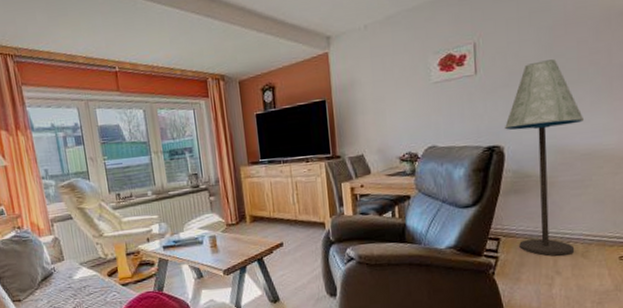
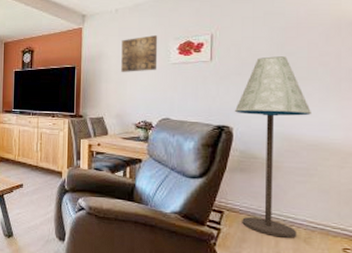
wall art: none [375,51,418,100] -> present [121,35,158,72]

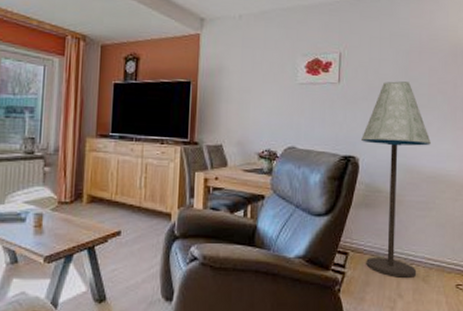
wall art: present [121,35,158,72] -> none [244,49,285,92]

